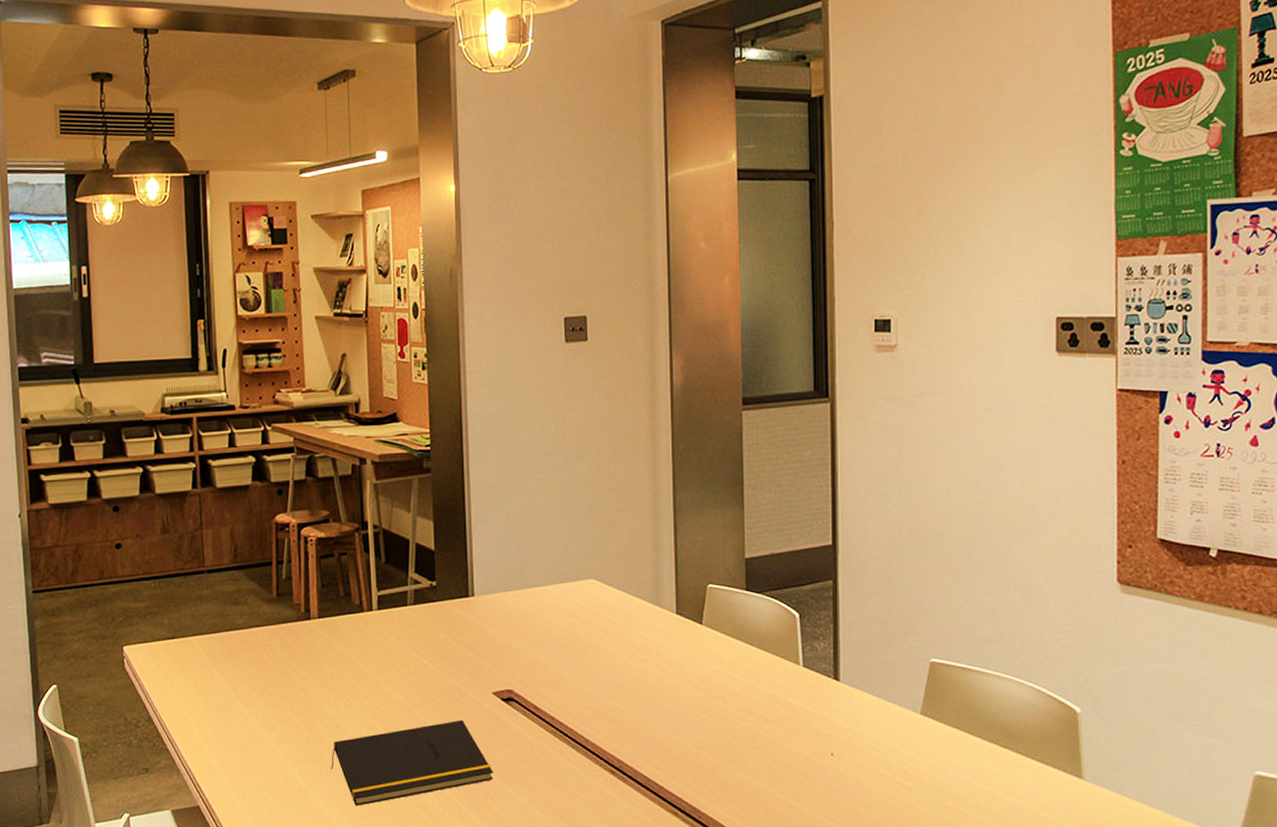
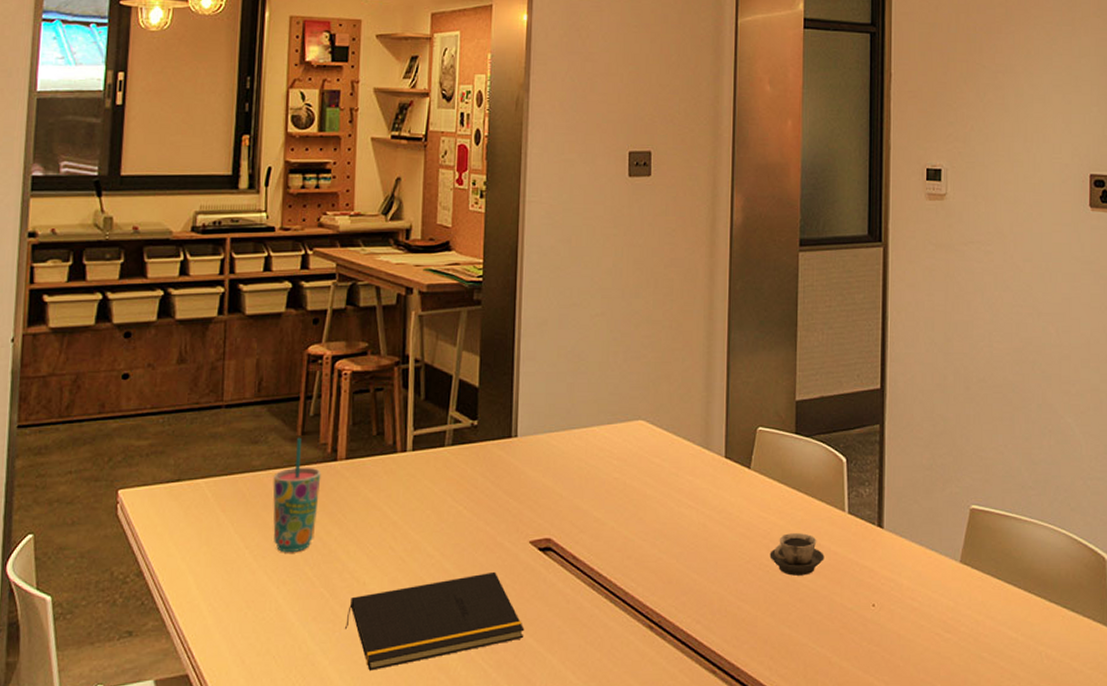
cup: none [255,599,298,702] -> present [273,438,322,553]
cup: none [725,686,780,726] -> present [769,533,824,576]

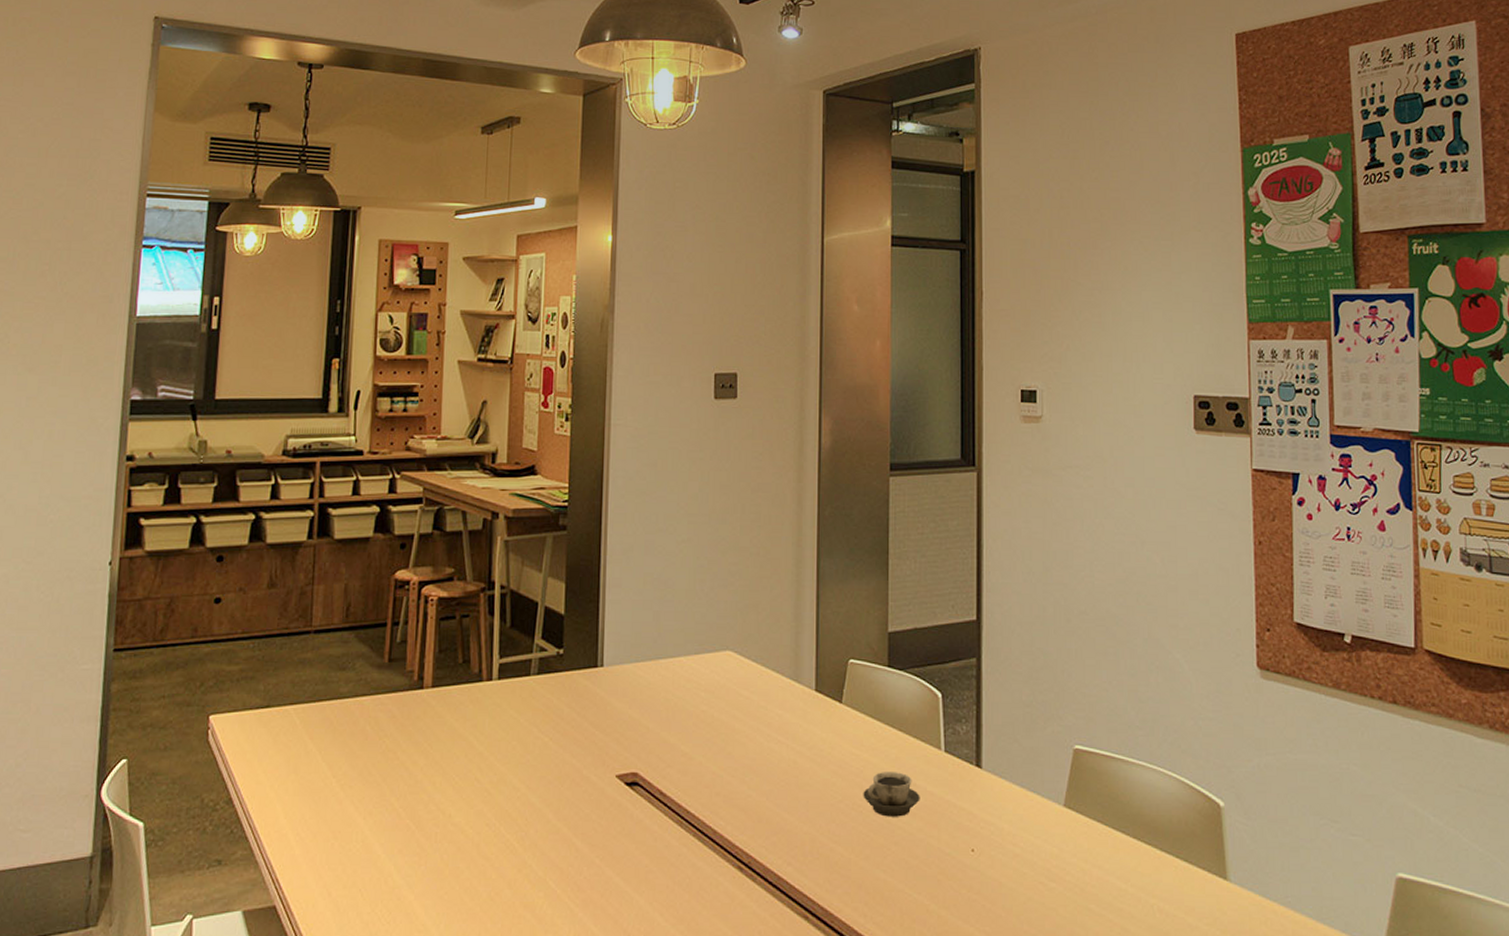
cup: present [273,438,322,553] -> none [360,665,408,783]
notepad: present [345,571,525,671] -> none [431,806,611,907]

